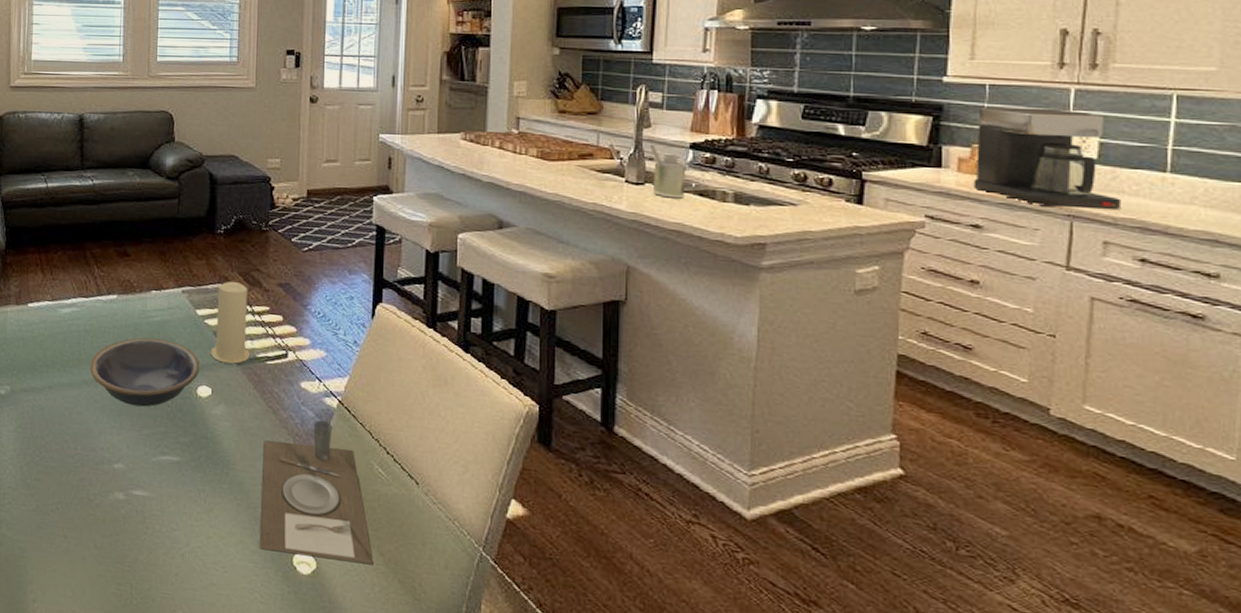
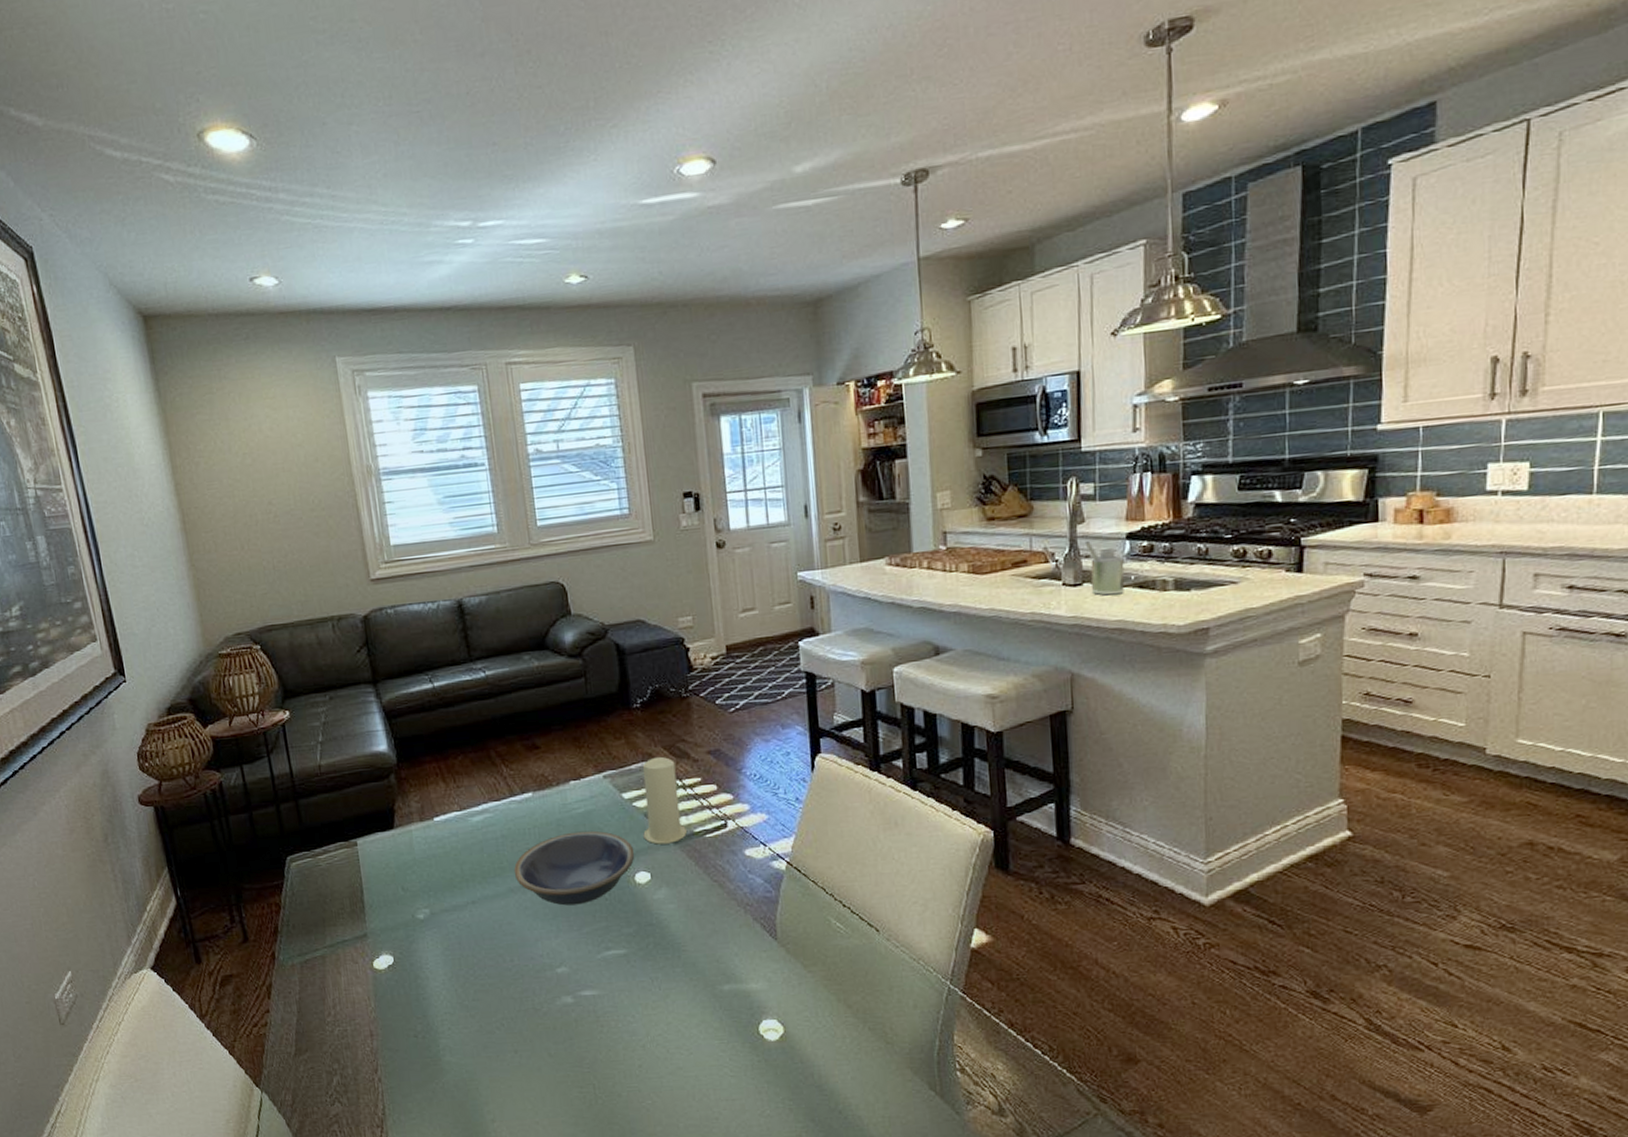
place setting: present [259,421,374,564] -> none [713,885,842,1025]
coffee maker: present [973,106,1122,209] -> none [1409,442,1551,547]

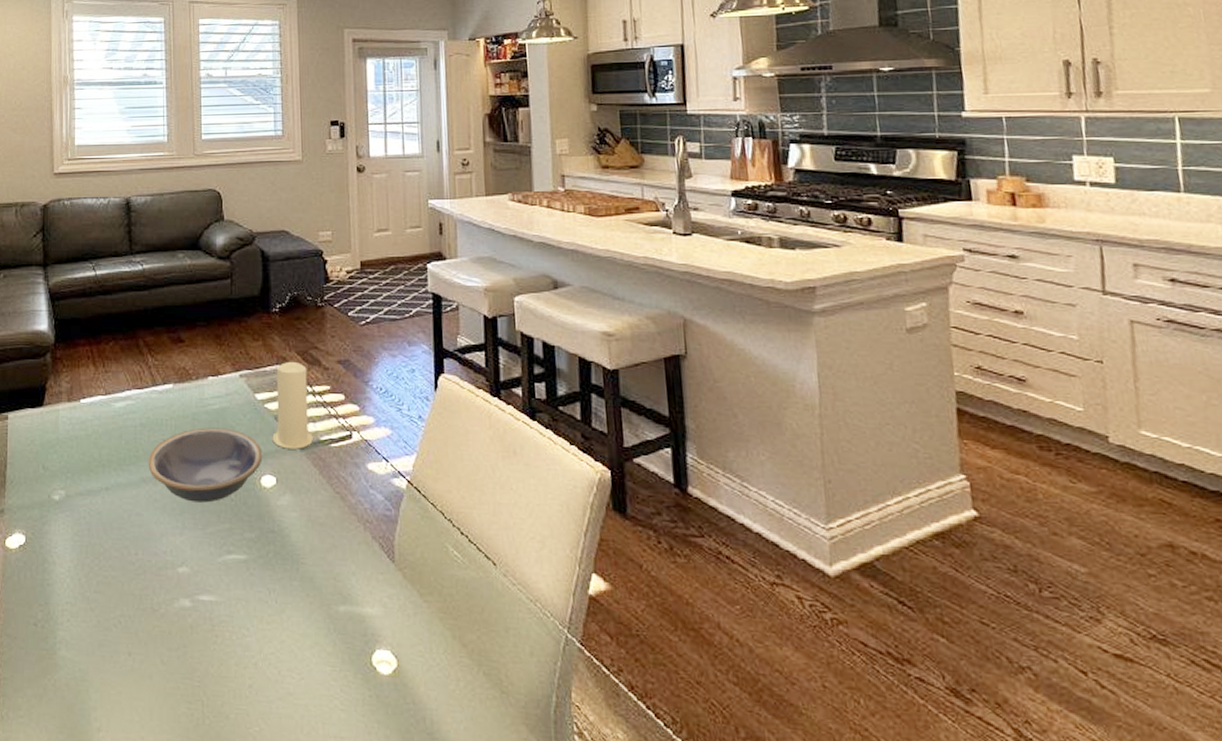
soap dispenser: present [1084,541,1125,596] -> none [692,195,732,247]

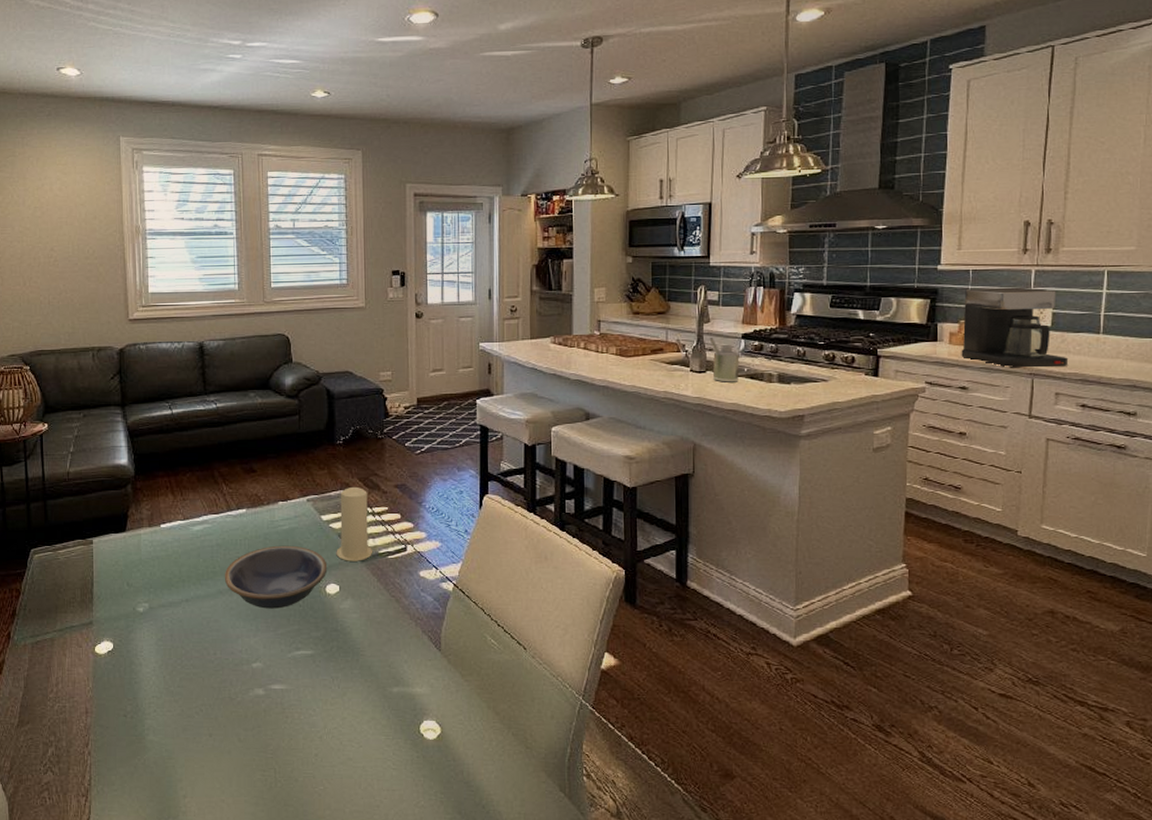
soap dispenser: none [692,195,732,247] -> present [709,338,740,382]
coffee maker: none [999,137,1145,232] -> present [961,287,1069,367]

